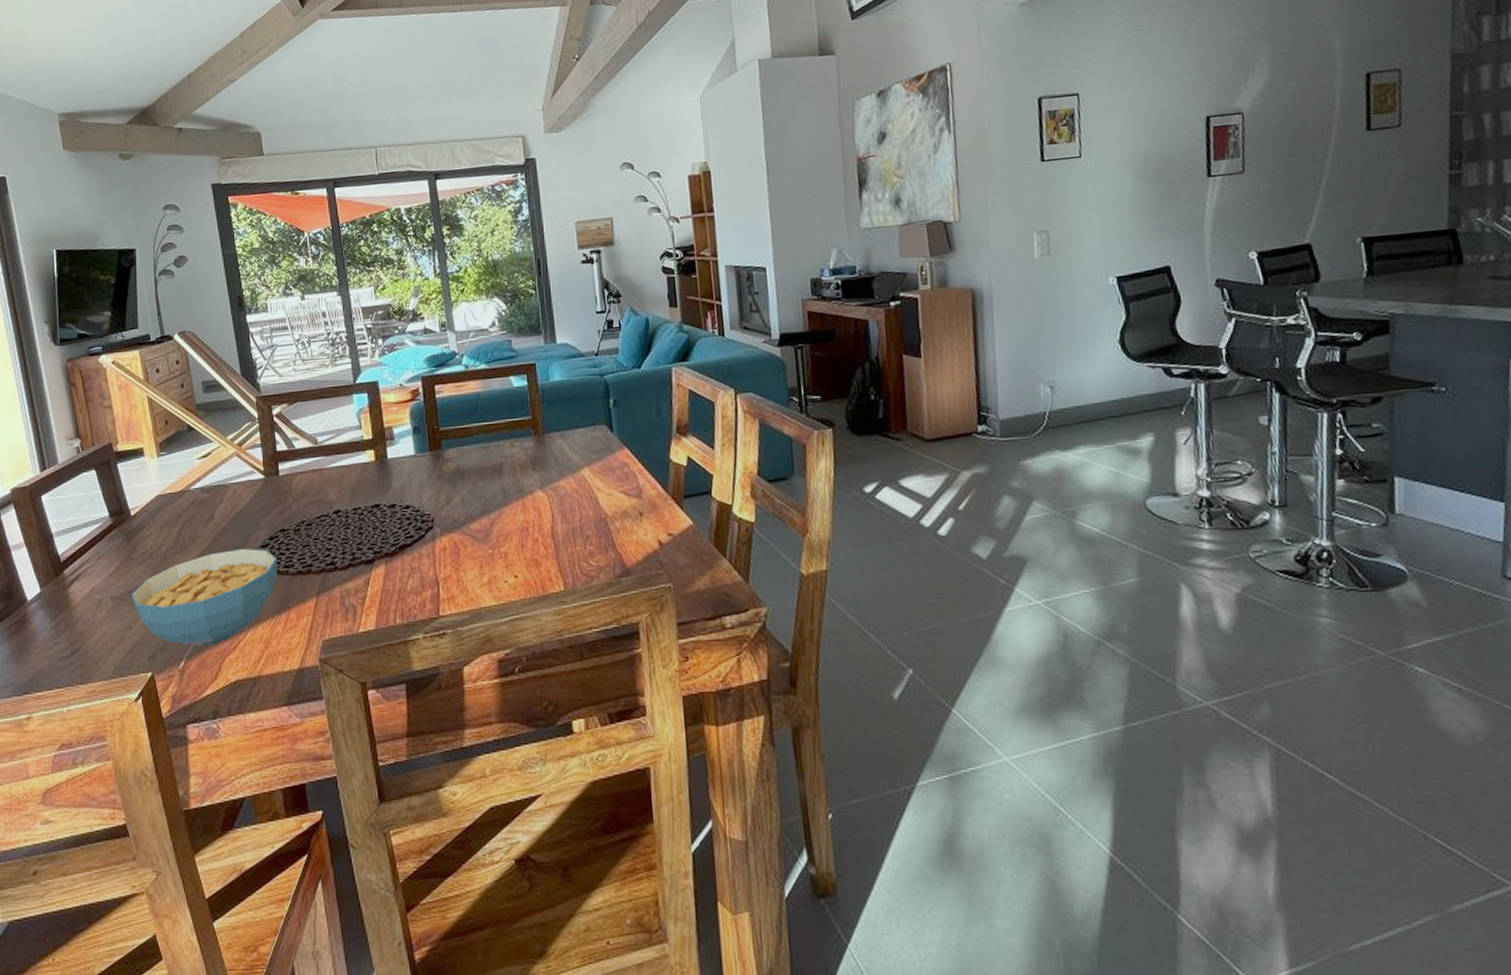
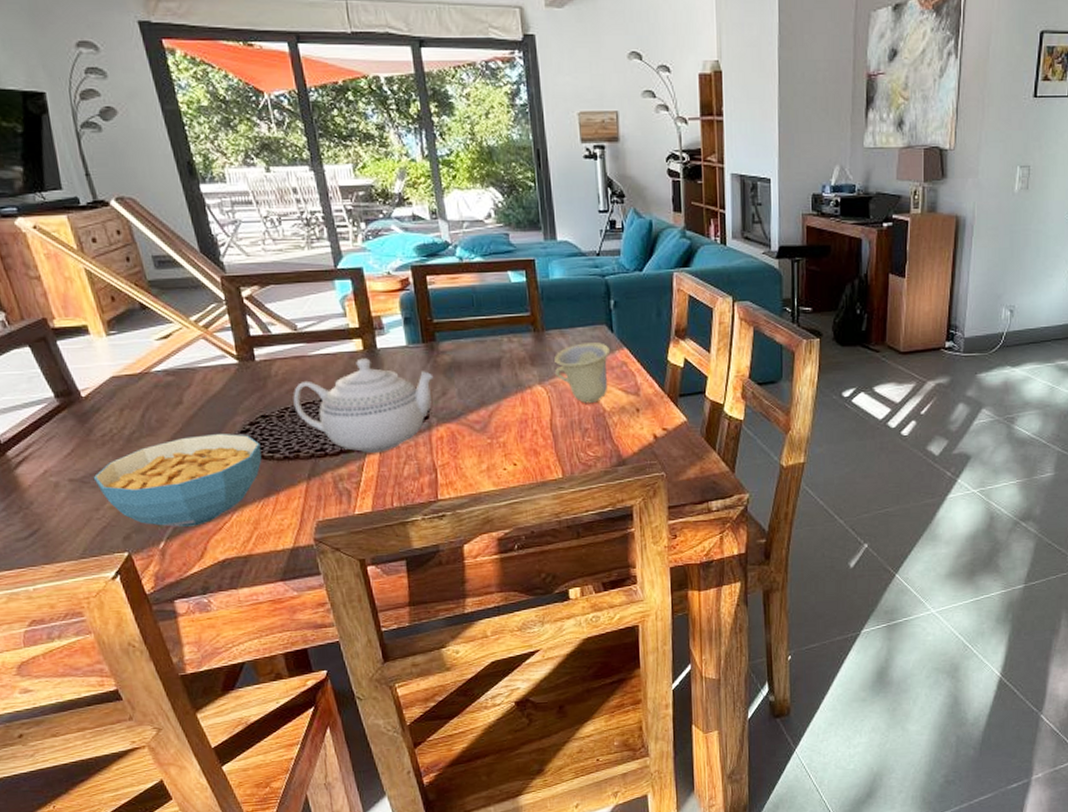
teapot: none [309,469,439,566] -> present [293,358,434,453]
cup: none [555,443,611,509] -> present [554,342,611,404]

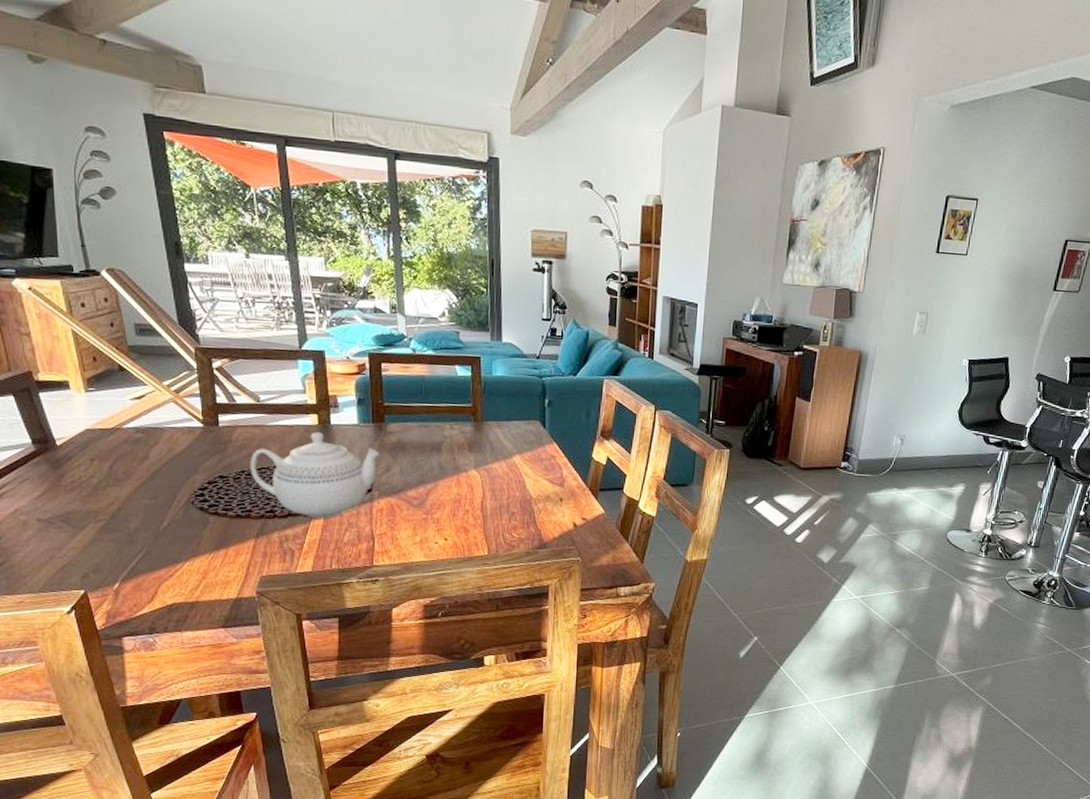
cereal bowl: present [93,433,262,527] -> none [59,488,216,571]
cup: present [554,342,611,404] -> none [490,435,542,491]

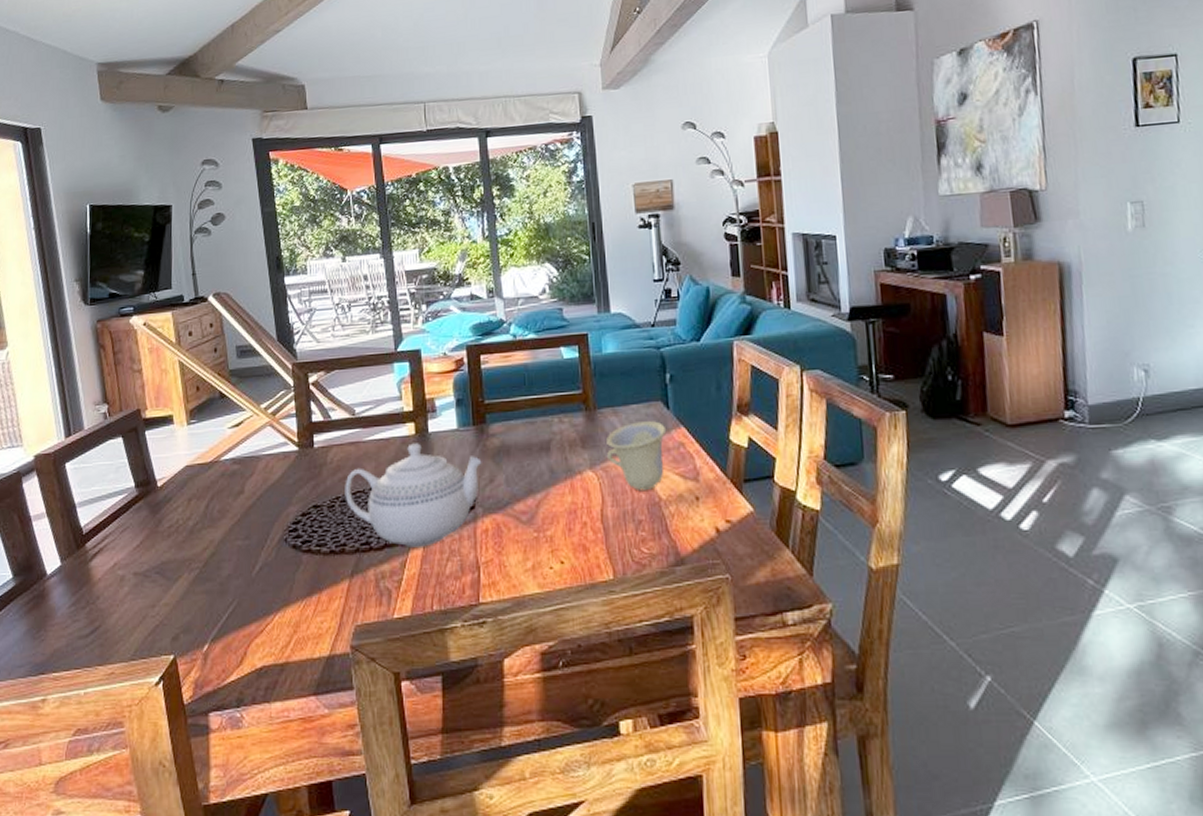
cup: none [490,435,542,491] -> present [606,421,667,492]

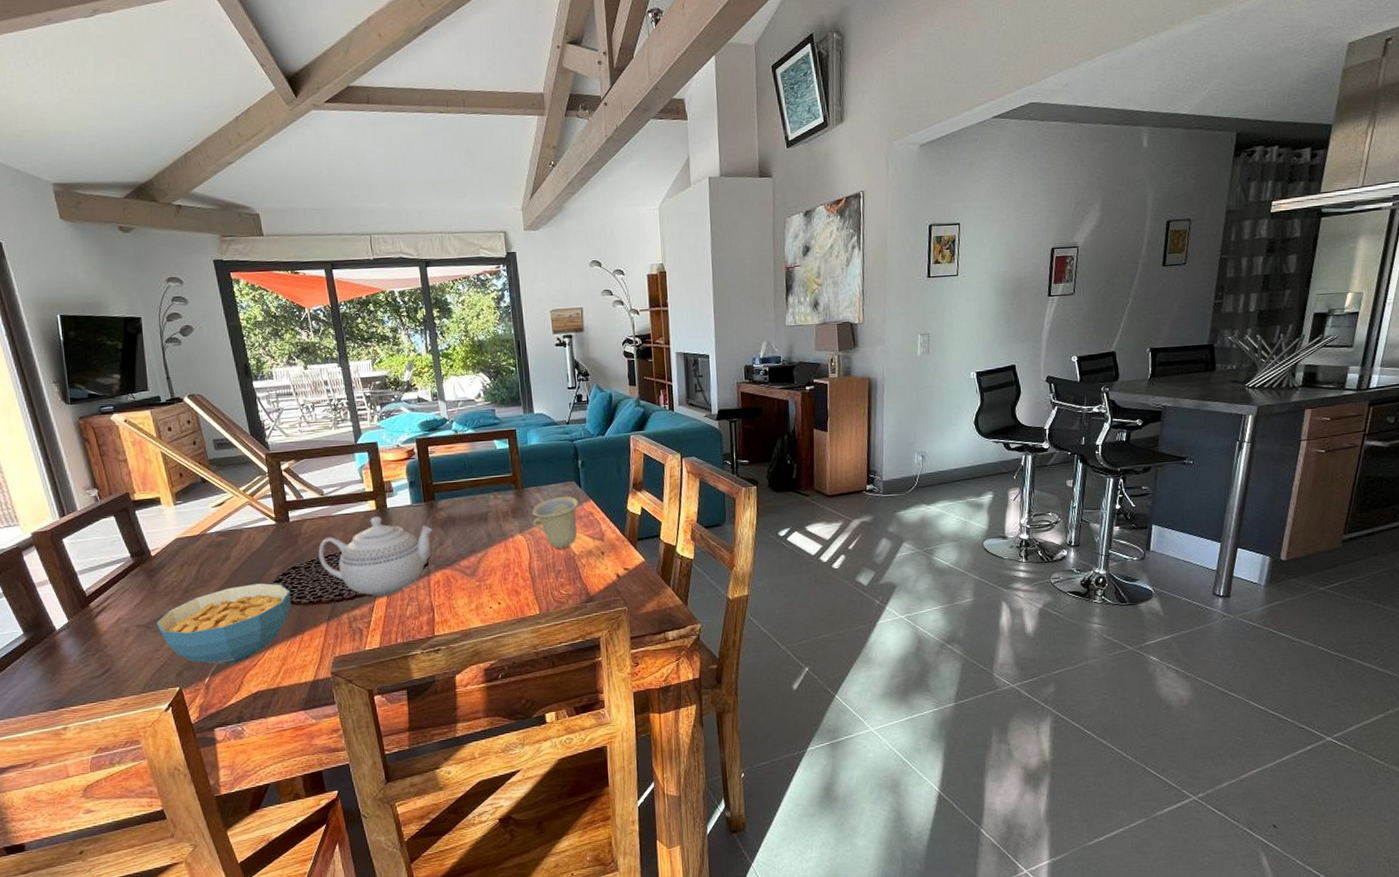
cereal bowl: none [155,524,309,628] -> present [156,583,291,664]

